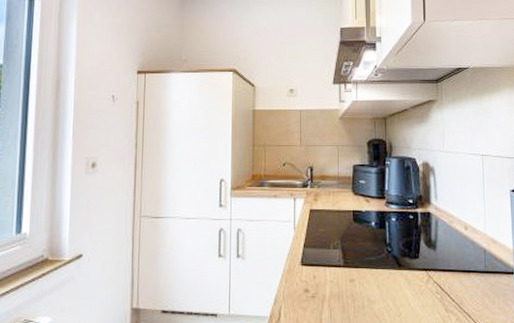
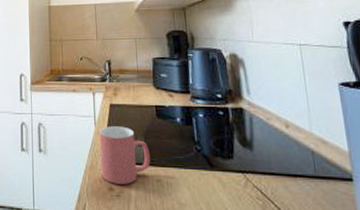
mug: none [299,231,346,286] -> present [100,126,151,184]

